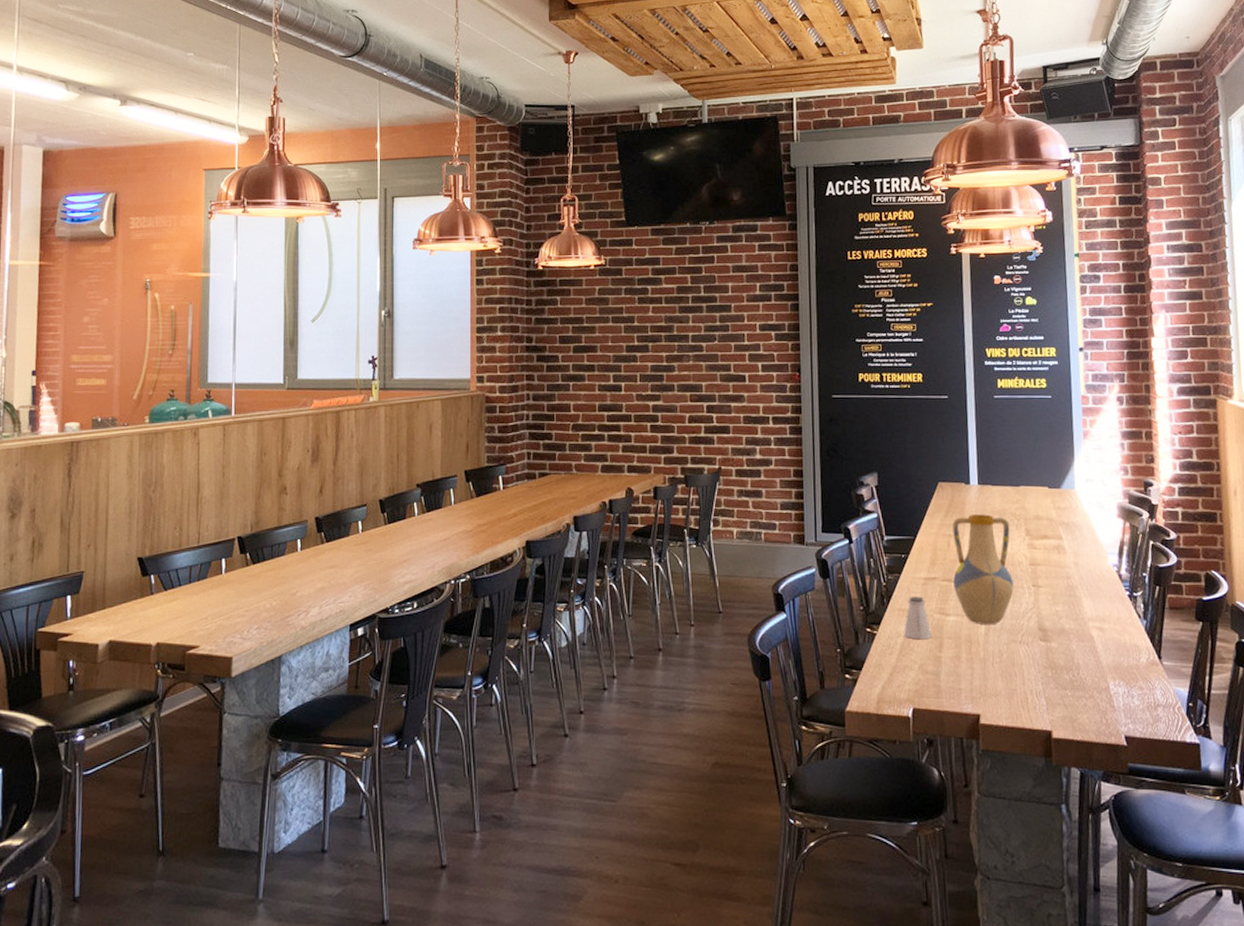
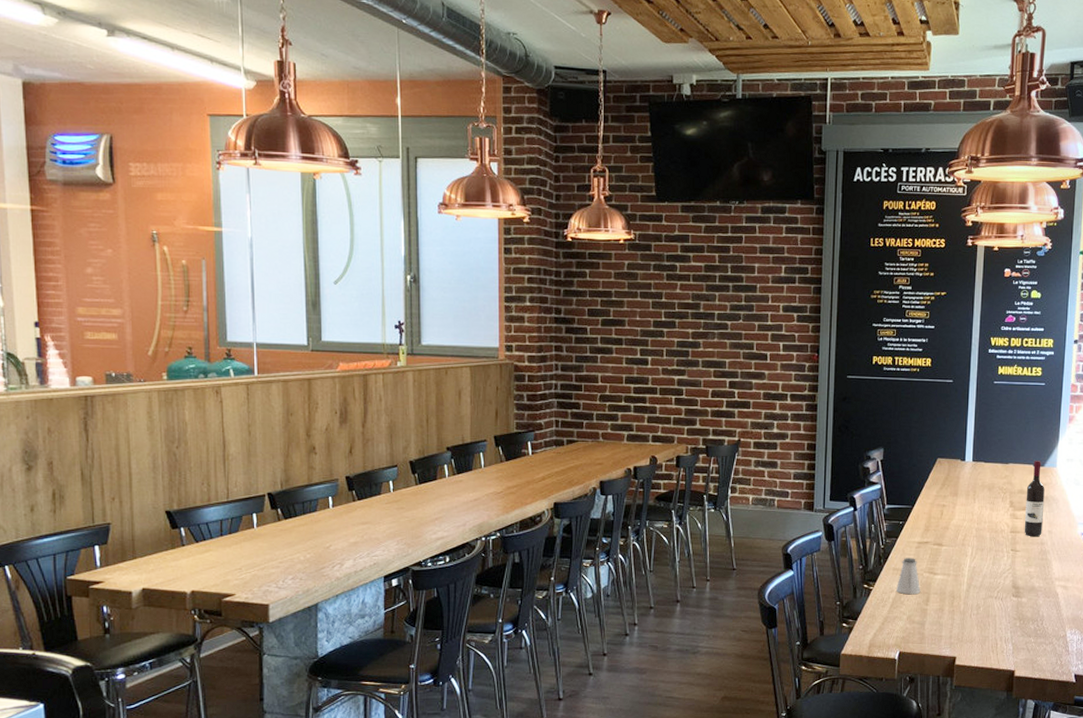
vase: present [952,514,1014,625] -> none [943,487,997,583]
wine bottle: none [1043,482,1067,570] -> present [1024,461,1045,537]

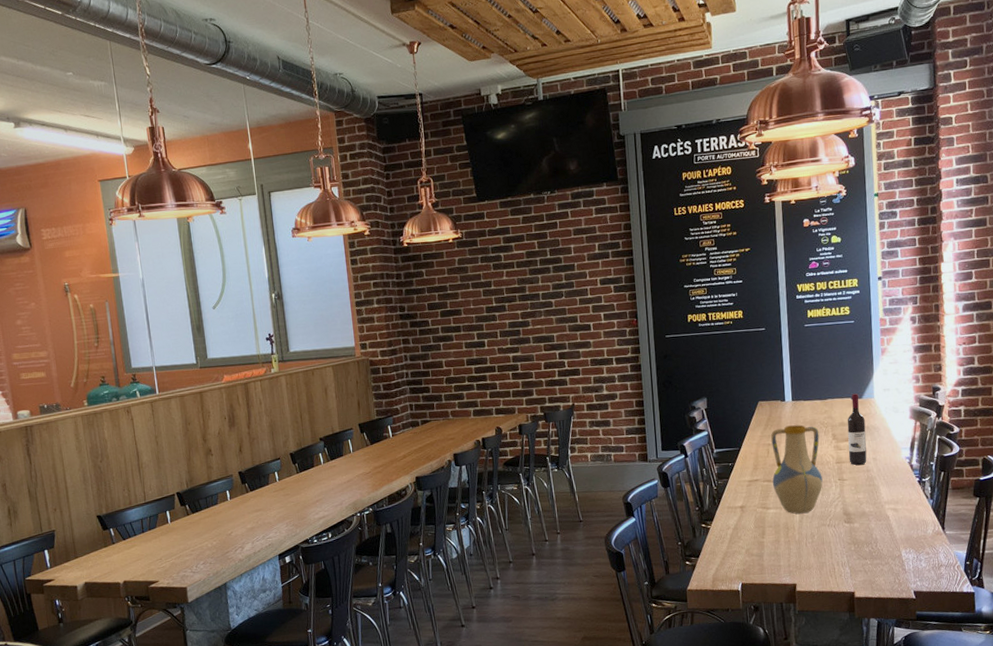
saltshaker: present [896,558,921,595] -> none [732,495,756,530]
vase: none [943,487,997,583] -> present [771,425,823,514]

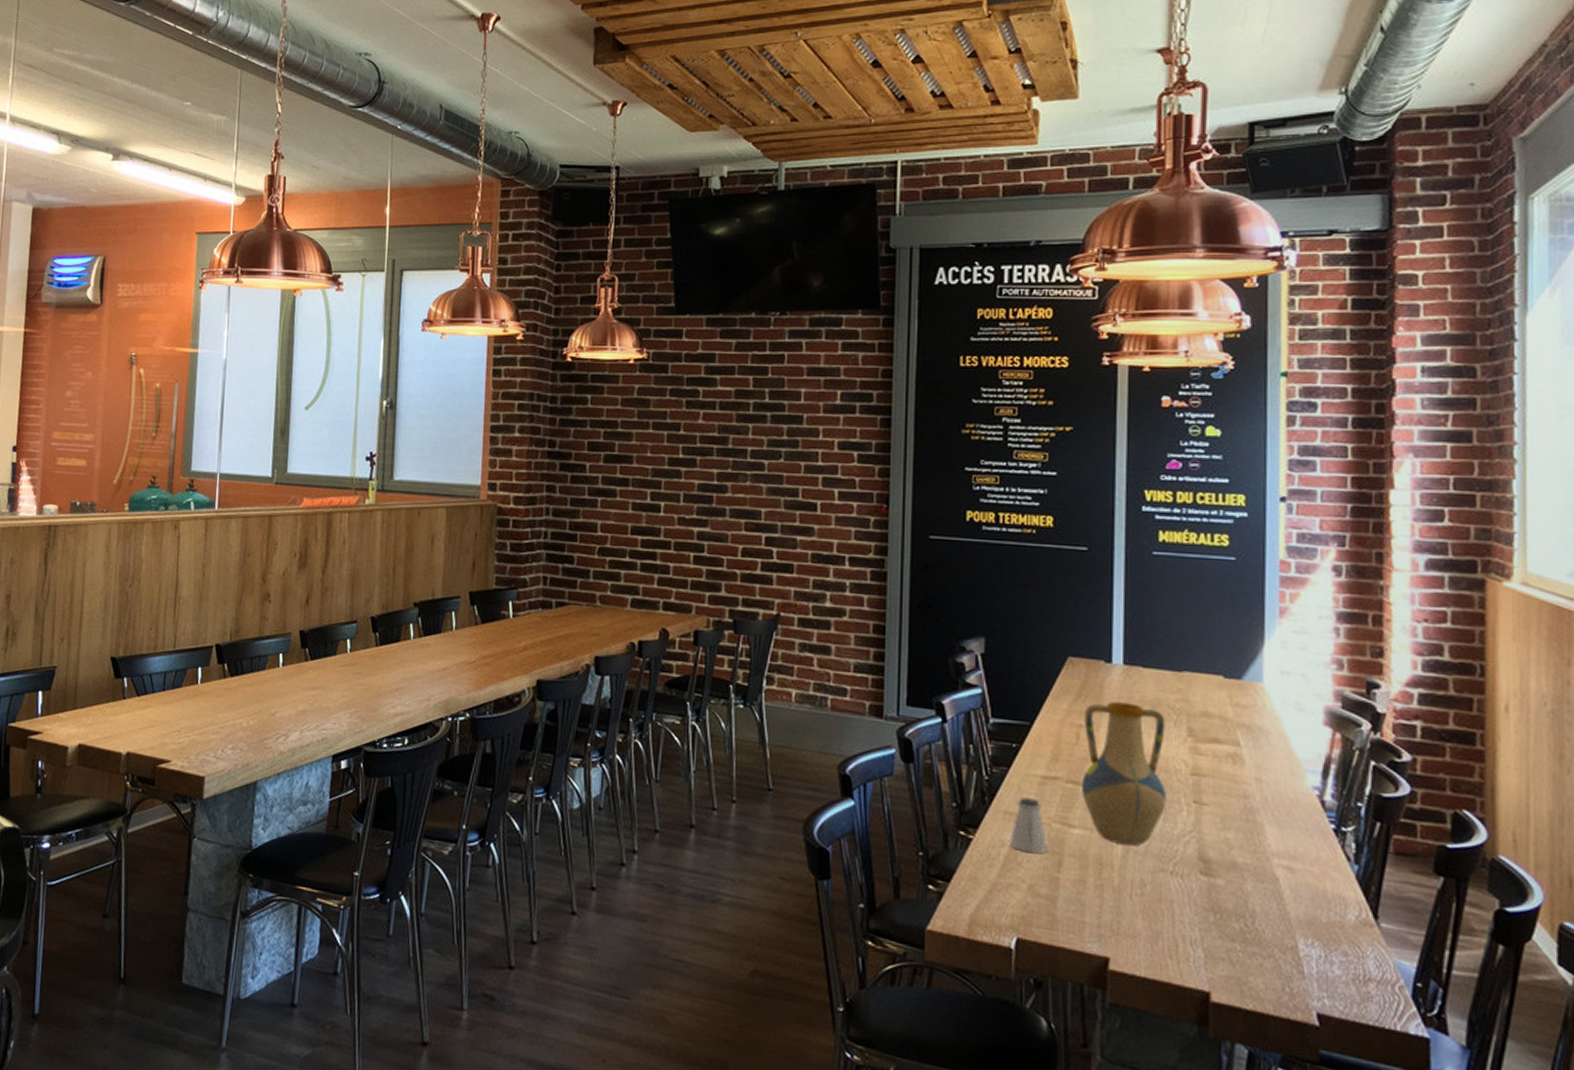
saltshaker: none [732,495,756,530] -> present [1010,797,1049,854]
wine bottle: present [847,394,867,466] -> none [1213,670,1246,786]

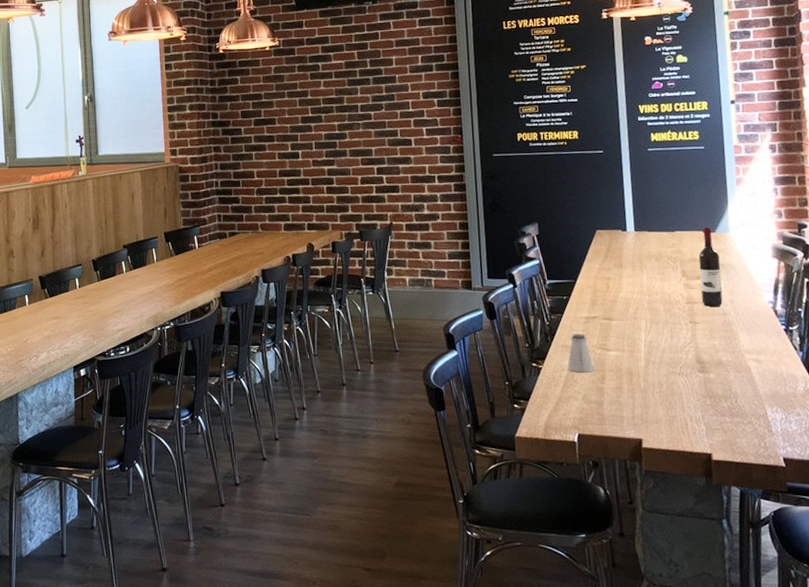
vase: present [1082,702,1166,846] -> none [611,258,672,359]
wine bottle: none [1213,670,1246,786] -> present [698,227,723,308]

